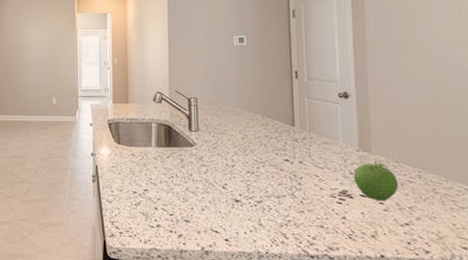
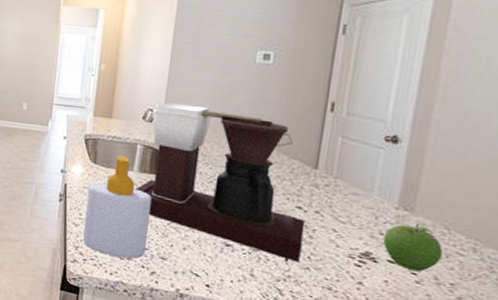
soap bottle: none [116,134,171,226] -> present [83,155,152,259]
coffee maker: none [155,85,295,208] -> present [135,102,306,263]

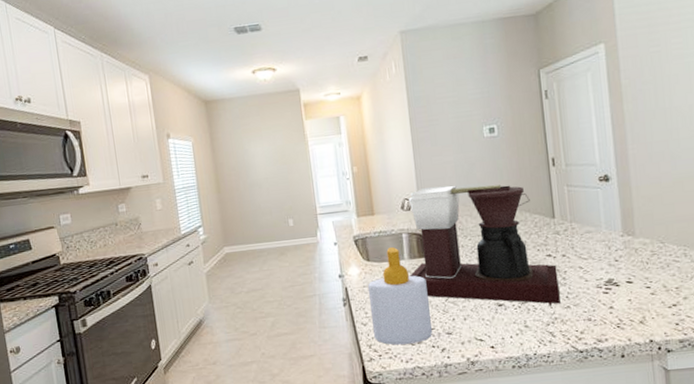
fruit: present [382,224,444,272] -> none [618,245,665,285]

